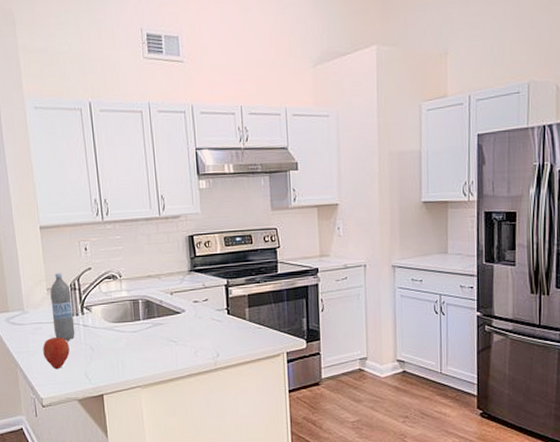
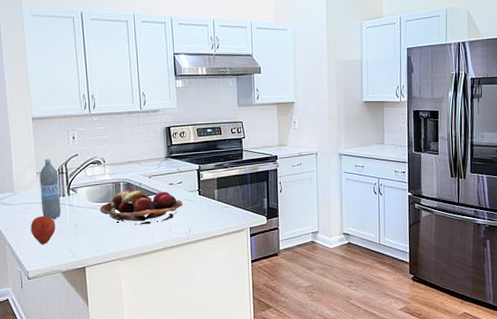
fruit basket: none [116,308,209,349] -> present [99,189,183,225]

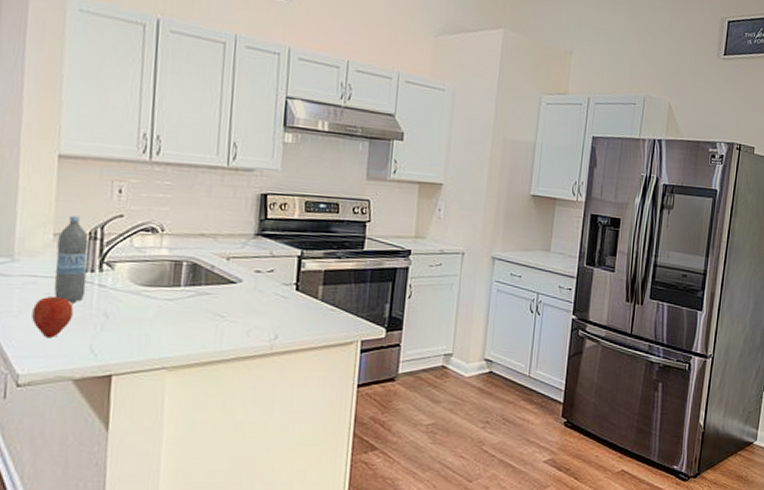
fruit basket: present [99,189,183,225] -> none [145,272,271,324]

